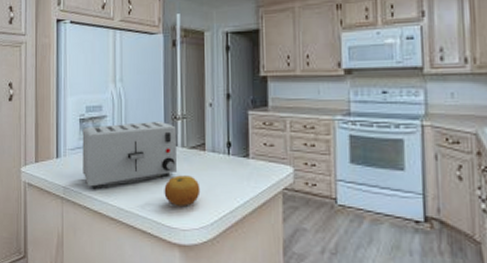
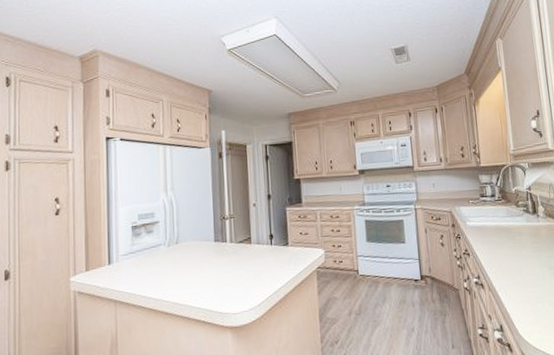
toaster: present [82,121,177,189] -> none [135,221,227,289]
fruit: present [164,175,201,206] -> none [215,266,249,294]

